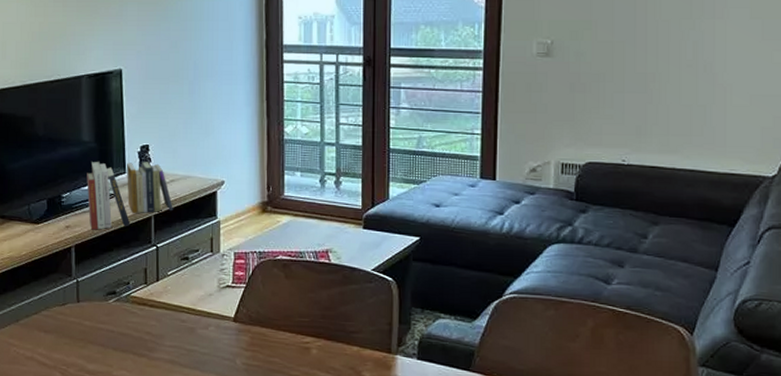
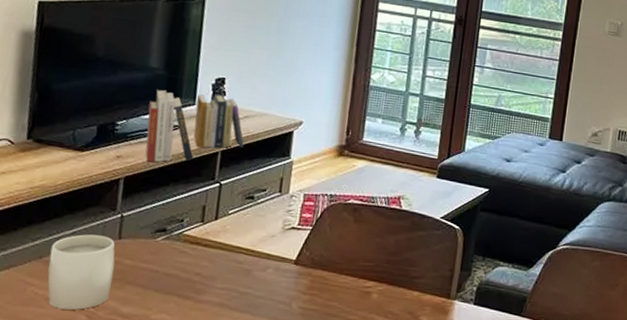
mug: none [24,299,78,368] -> present [47,234,116,310]

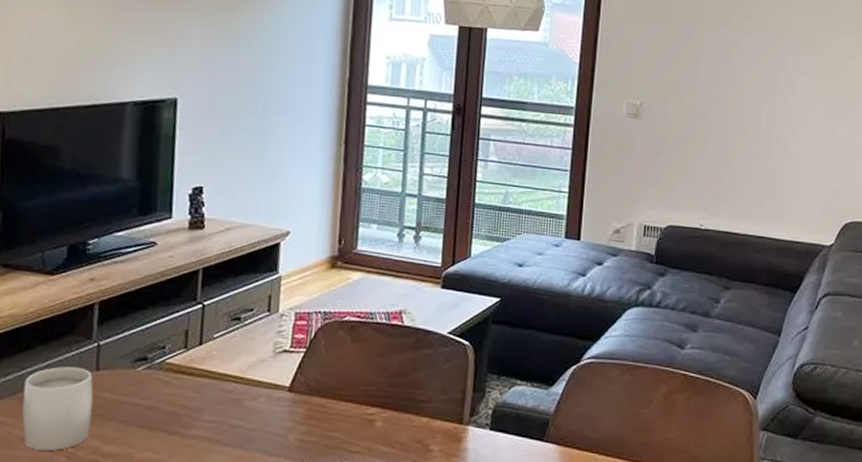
books: present [145,89,194,162] -> none [120,202,173,284]
books: present [193,94,244,148] -> none [171,206,227,266]

